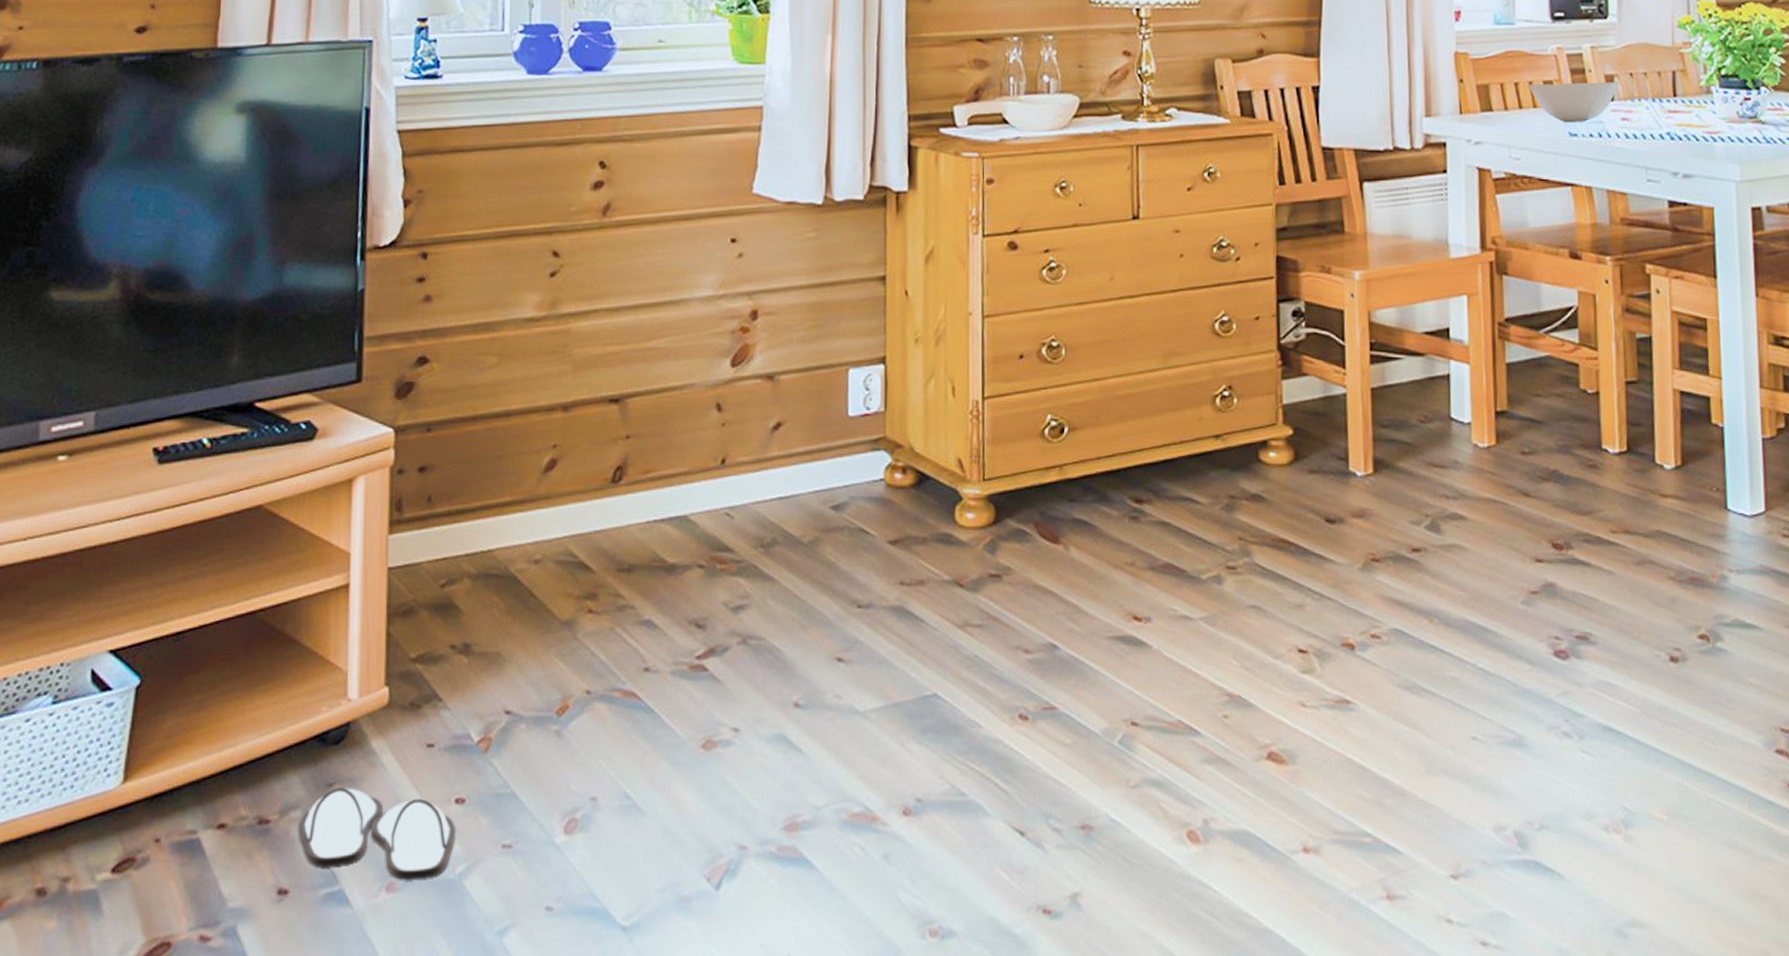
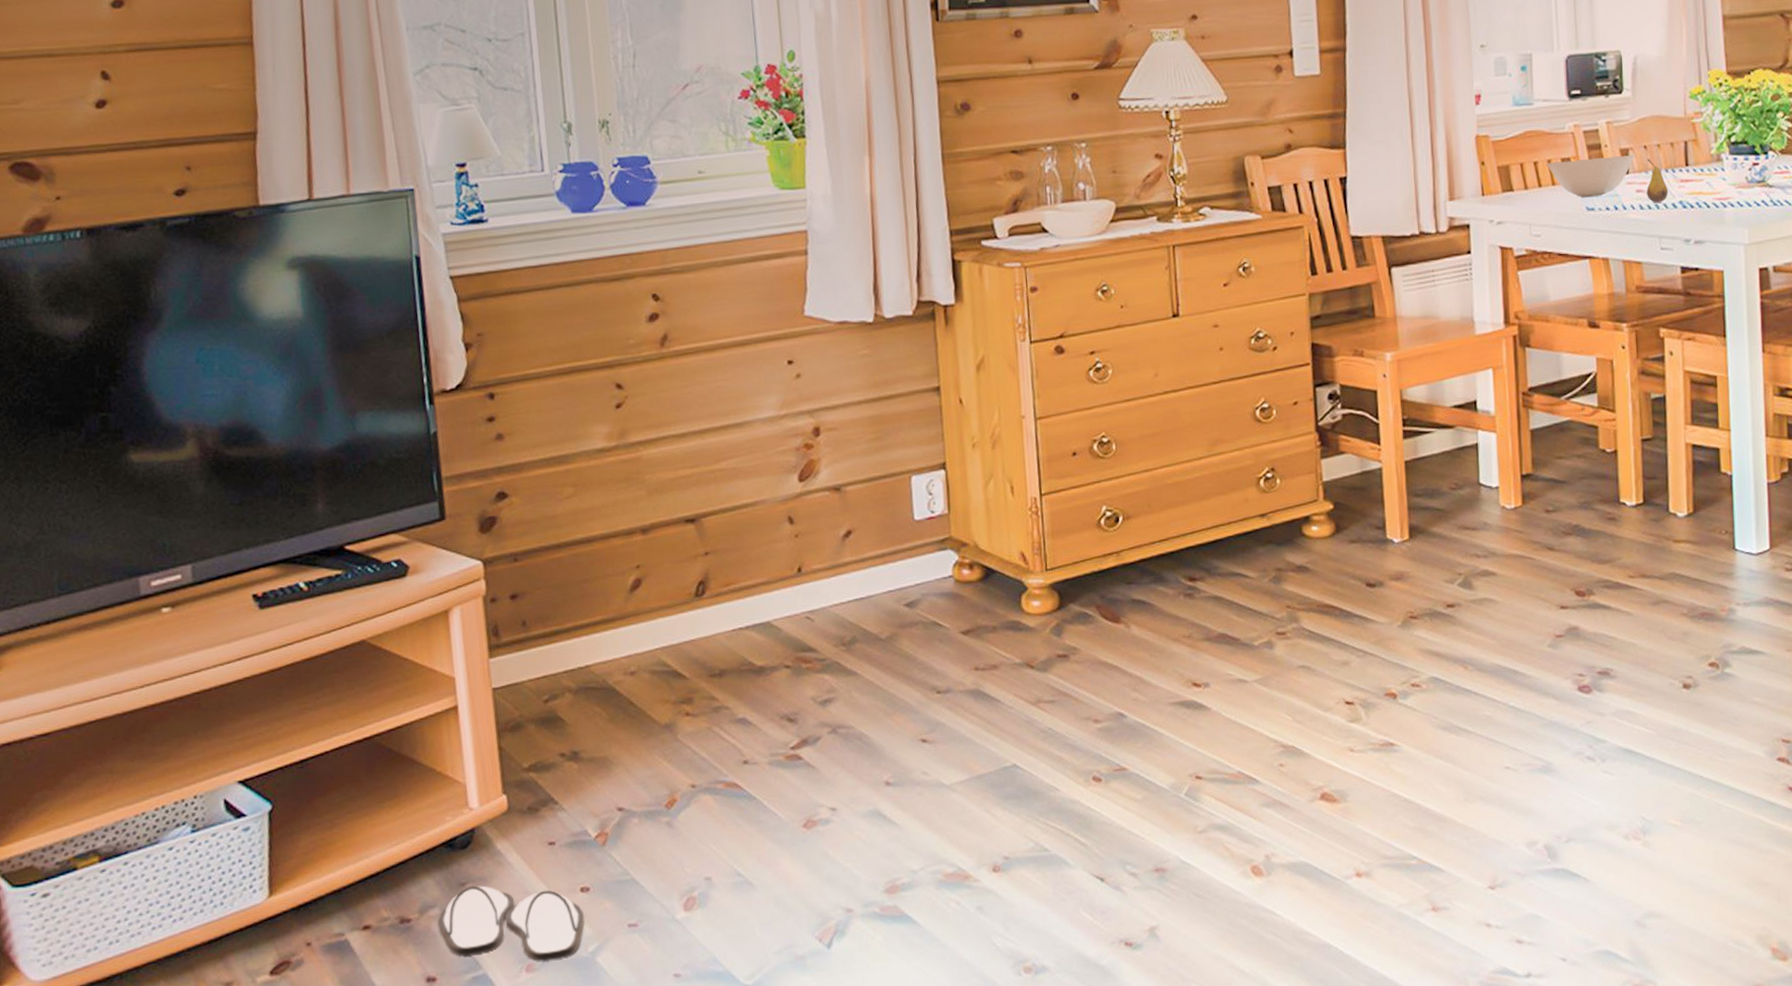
fruit: none [1632,87,1656,132] -> present [1646,159,1669,203]

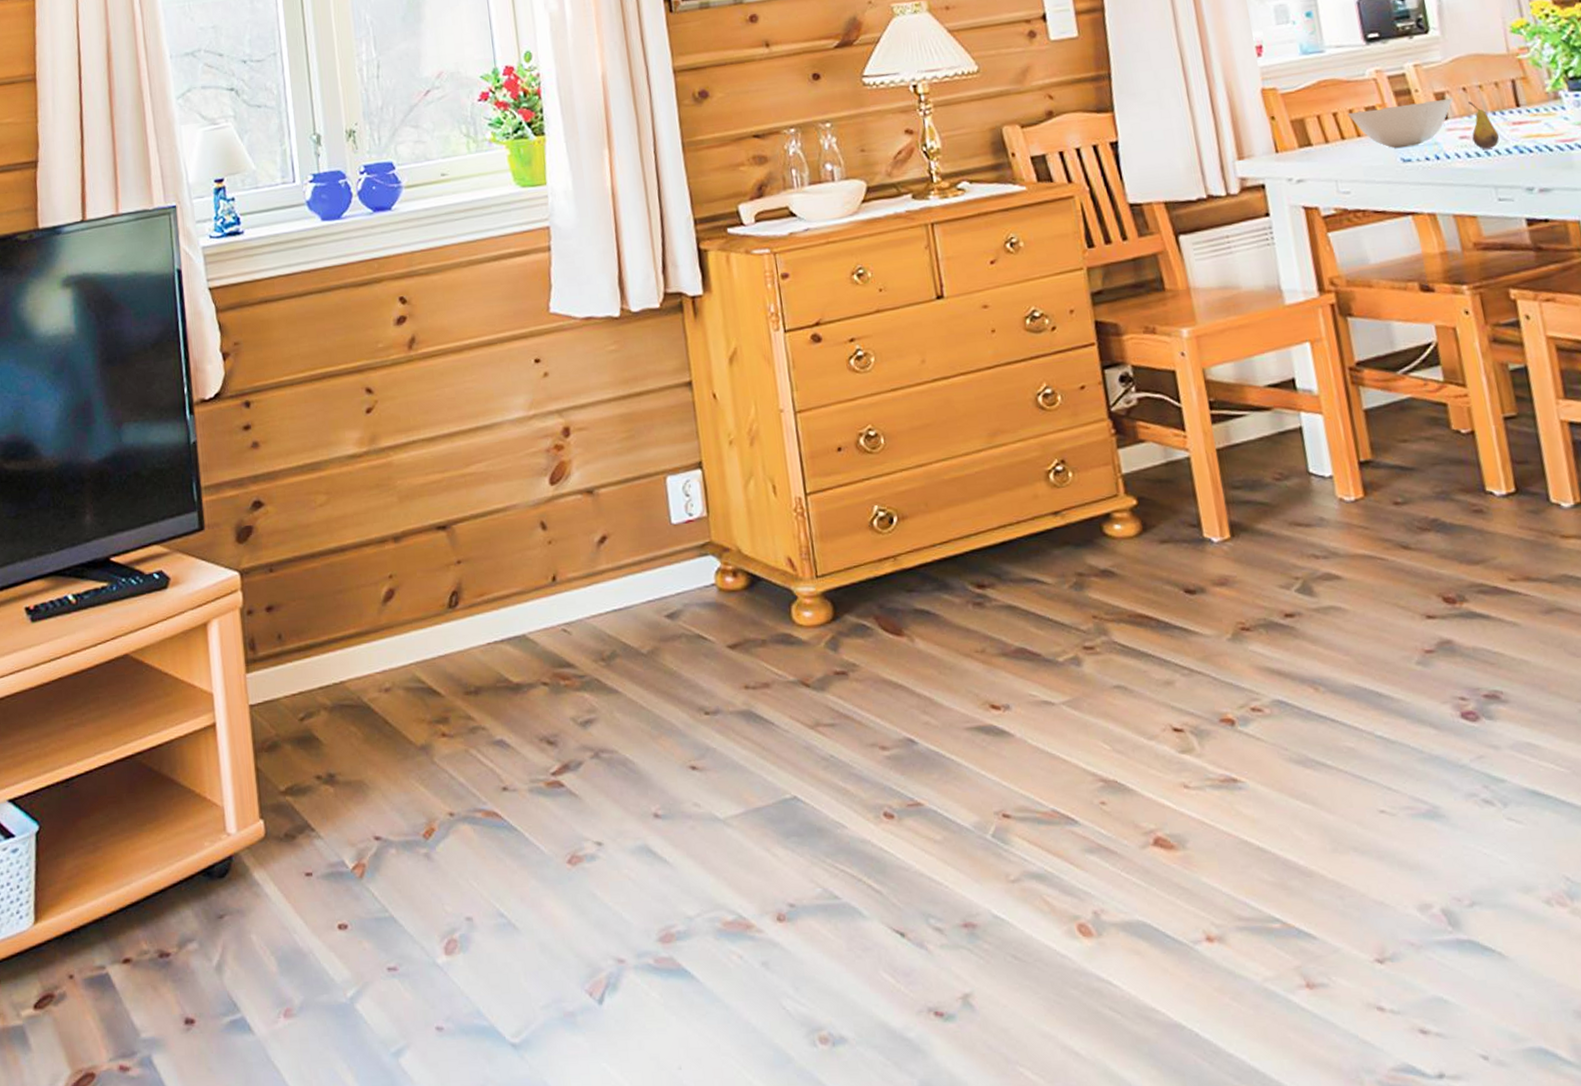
slippers: present [438,885,585,962] -> none [196,919,343,1007]

